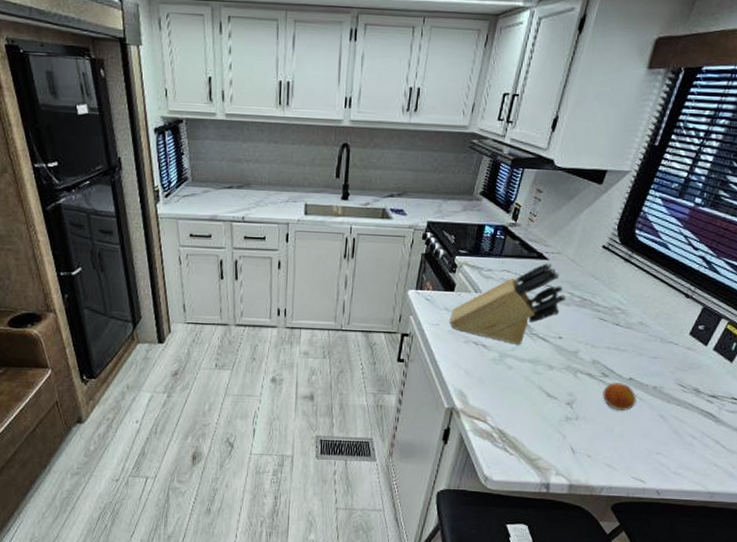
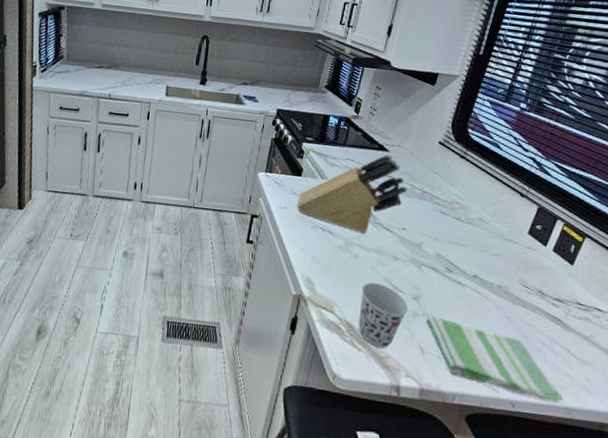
cup: none [510,392,562,451] -> present [358,282,408,348]
dish towel: none [578,417,708,489] -> present [426,313,564,403]
fruit: present [602,382,637,410] -> none [448,278,482,310]

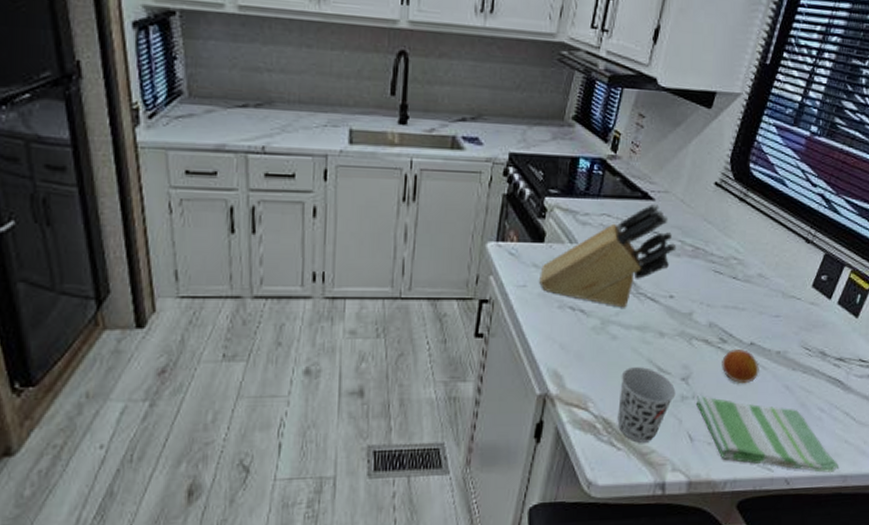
fruit: none [448,278,482,310] -> present [721,348,759,383]

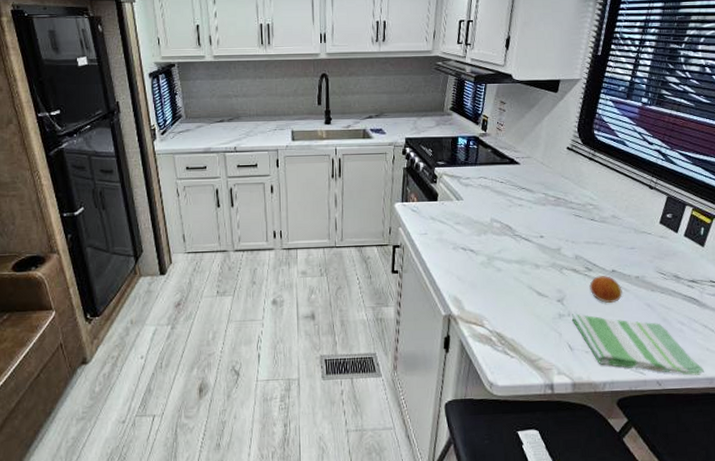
knife block: present [539,203,677,308] -> none [436,166,542,247]
cup: present [617,367,676,443] -> none [507,292,554,352]

